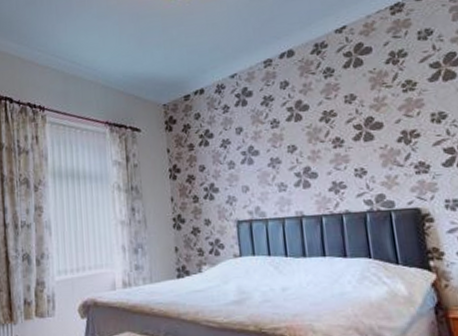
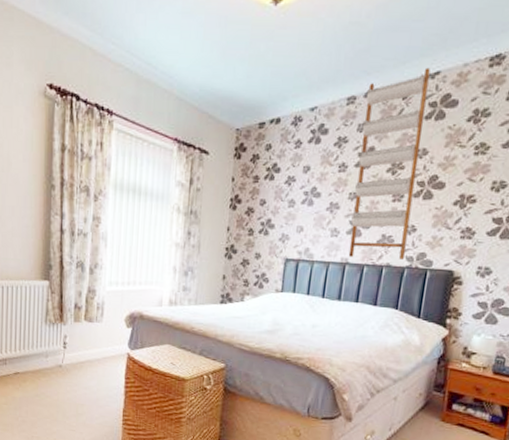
shelf: none [280,24,362,210] -> present [348,67,431,260]

